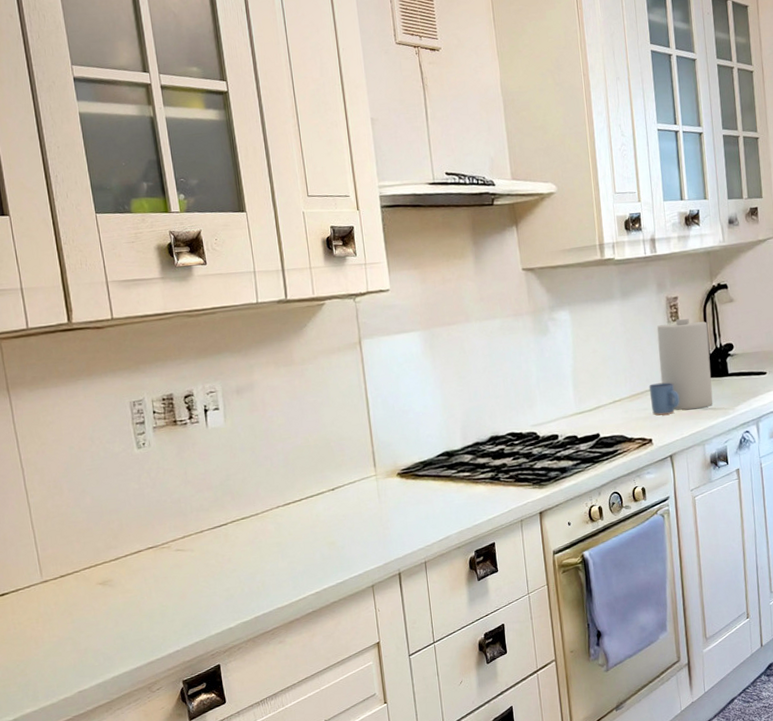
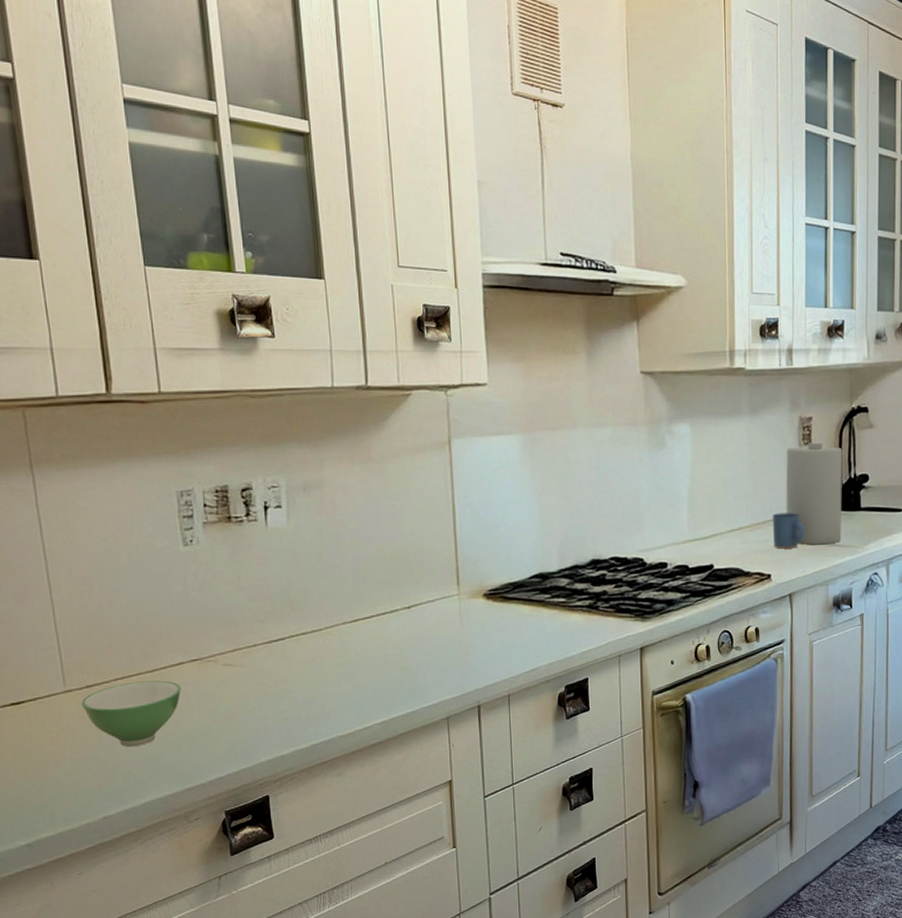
bowl: none [56,567,141,628] -> present [81,680,181,746]

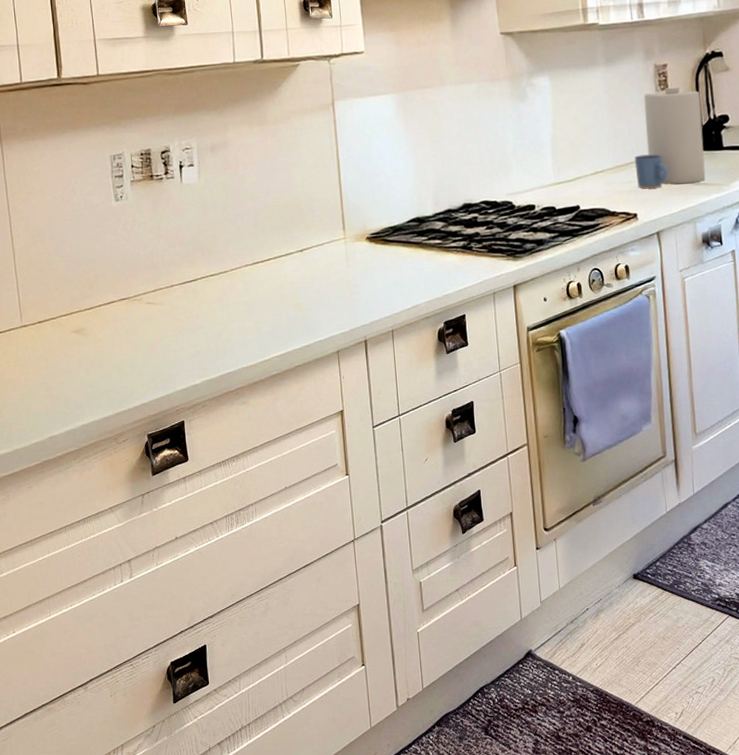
bowl: present [81,680,181,746] -> none [34,317,113,375]

